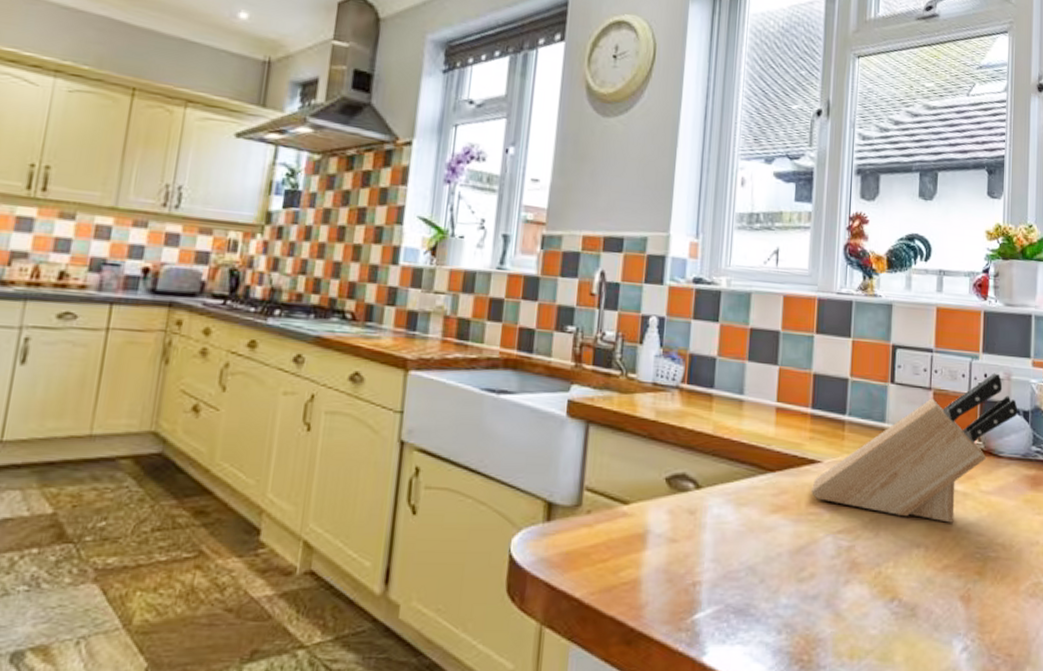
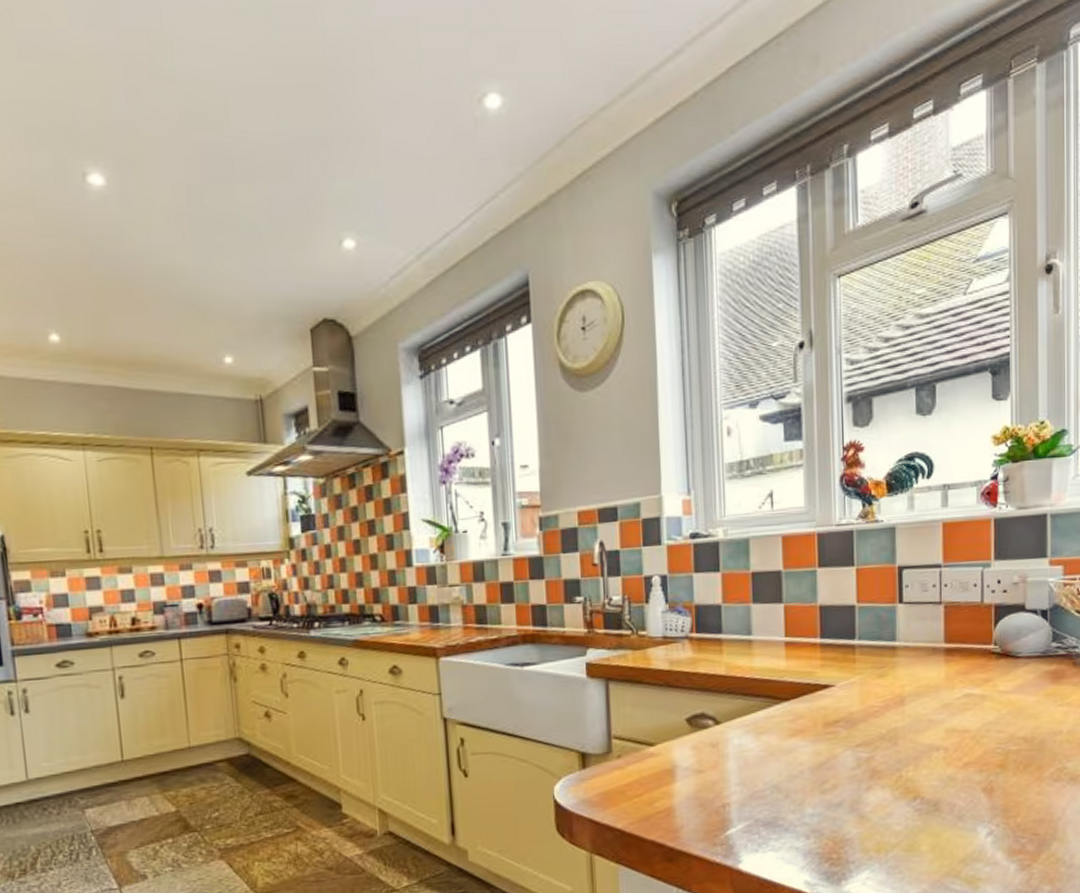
knife block: present [810,373,1018,523] -> none [826,577,1035,725]

